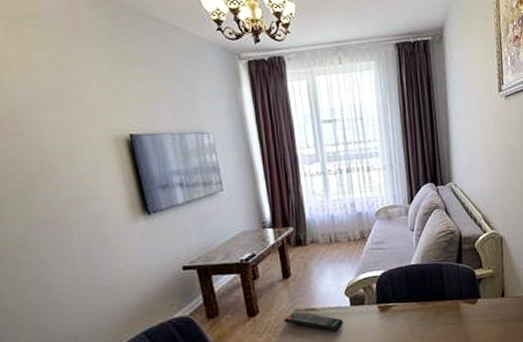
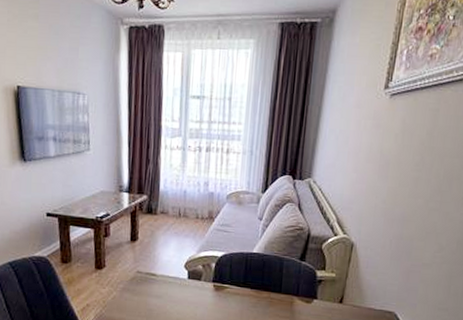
remote control: present [284,311,343,332] -> none [126,273,178,299]

